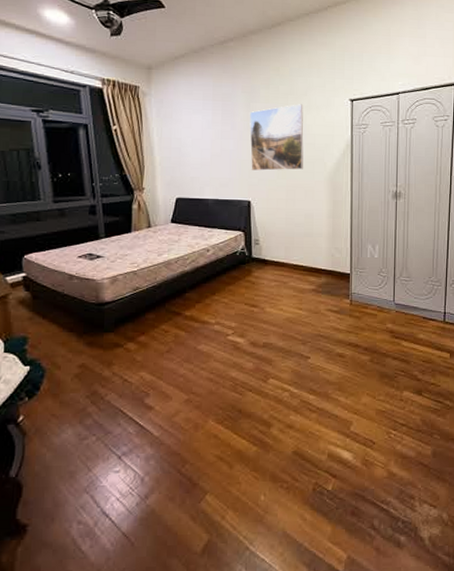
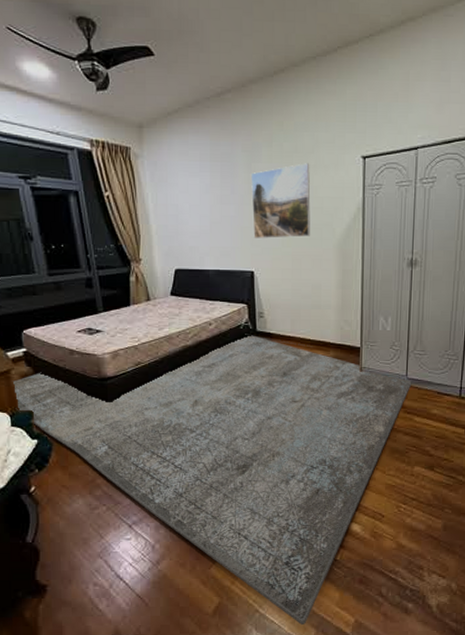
rug: none [9,260,400,564] -> present [12,334,413,626]

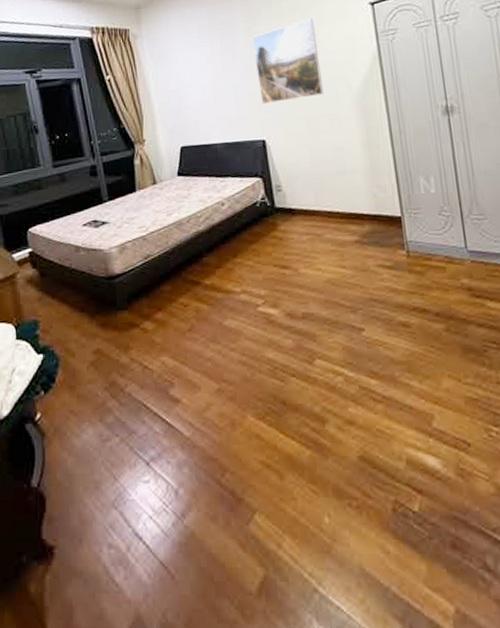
rug: present [12,334,413,626] -> none [17,212,476,616]

